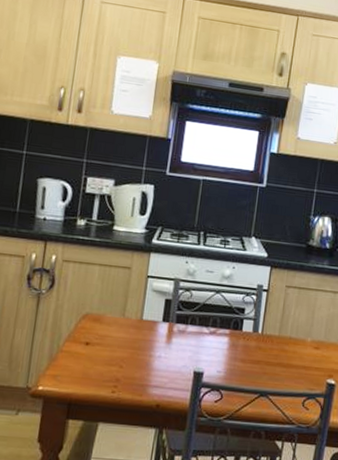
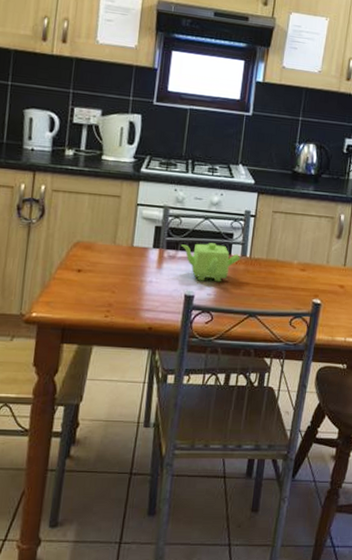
teapot: none [190,317,252,359] -> present [180,243,240,282]

